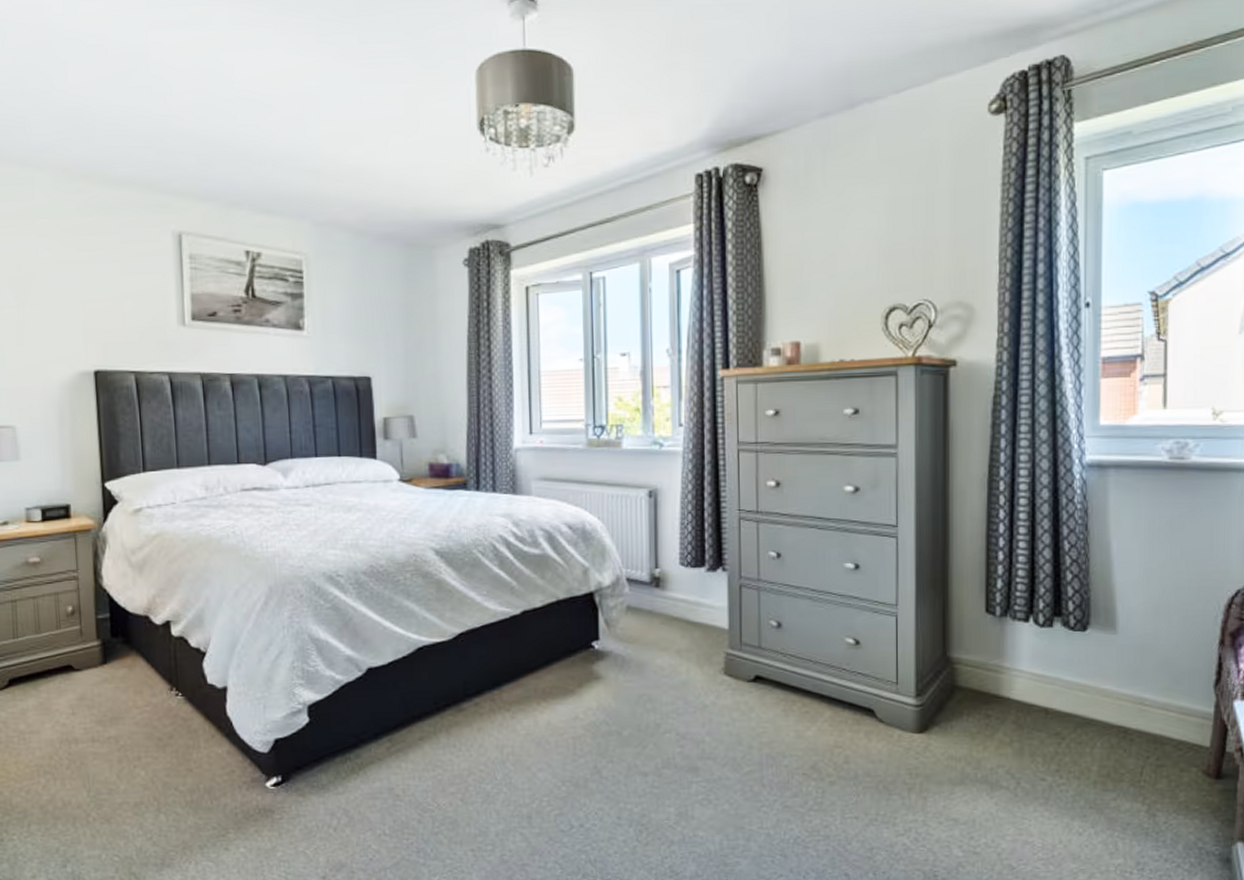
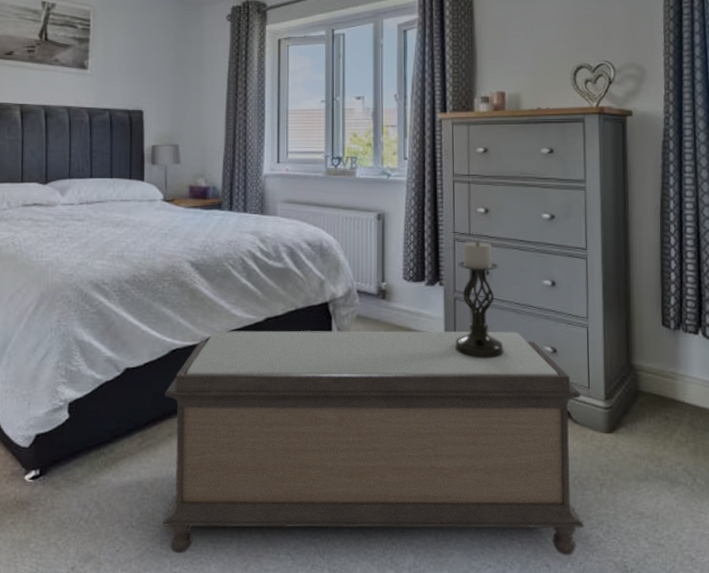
bench: none [413,621,889,864] -> present [163,330,584,556]
candle holder: none [740,516,798,653] -> present [455,239,504,359]

